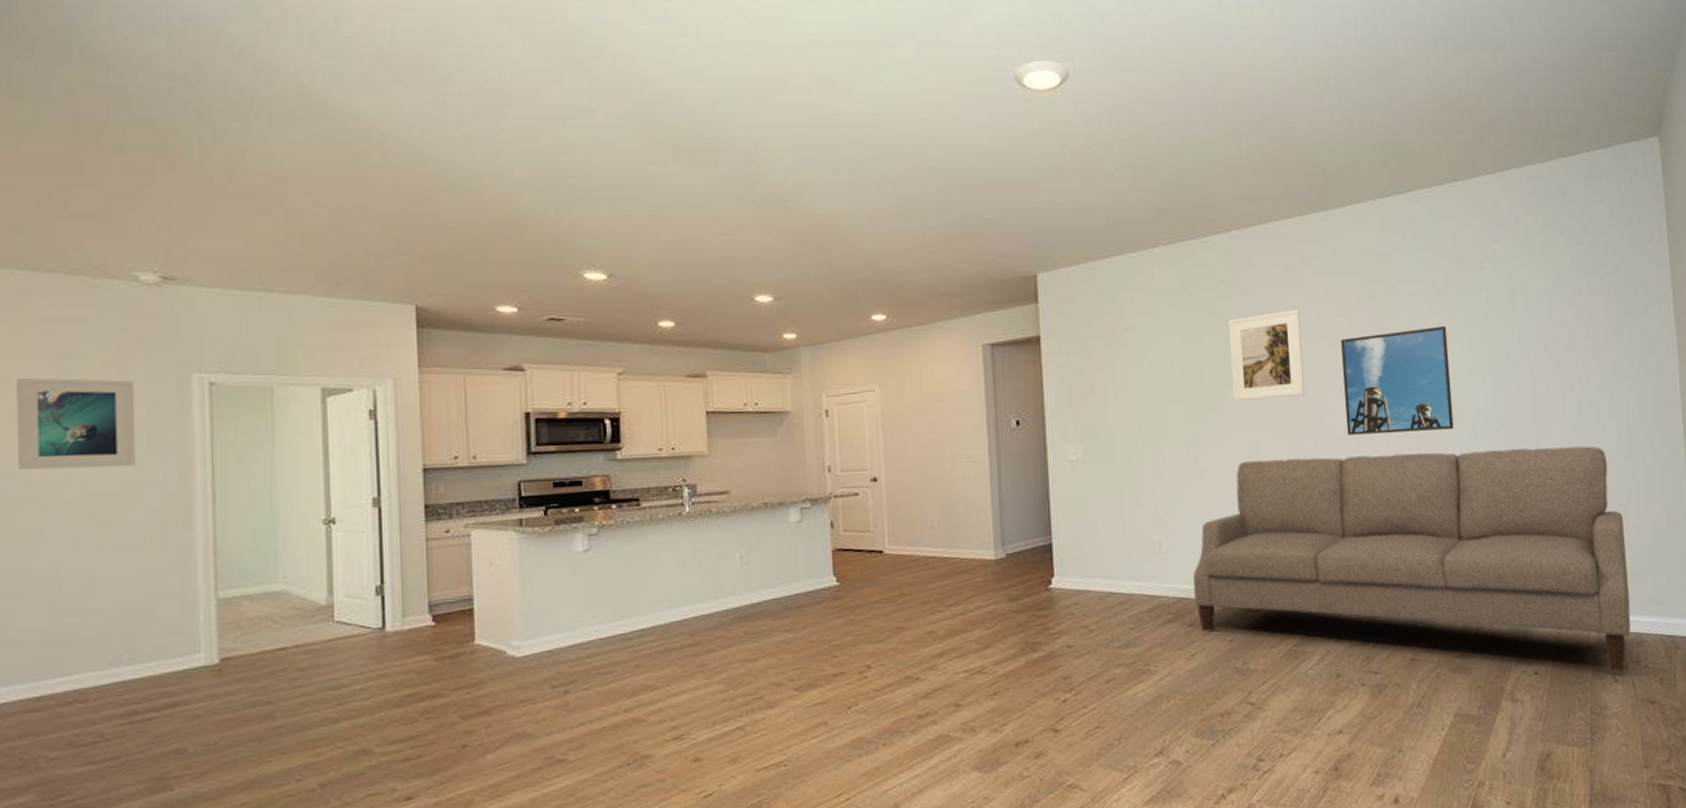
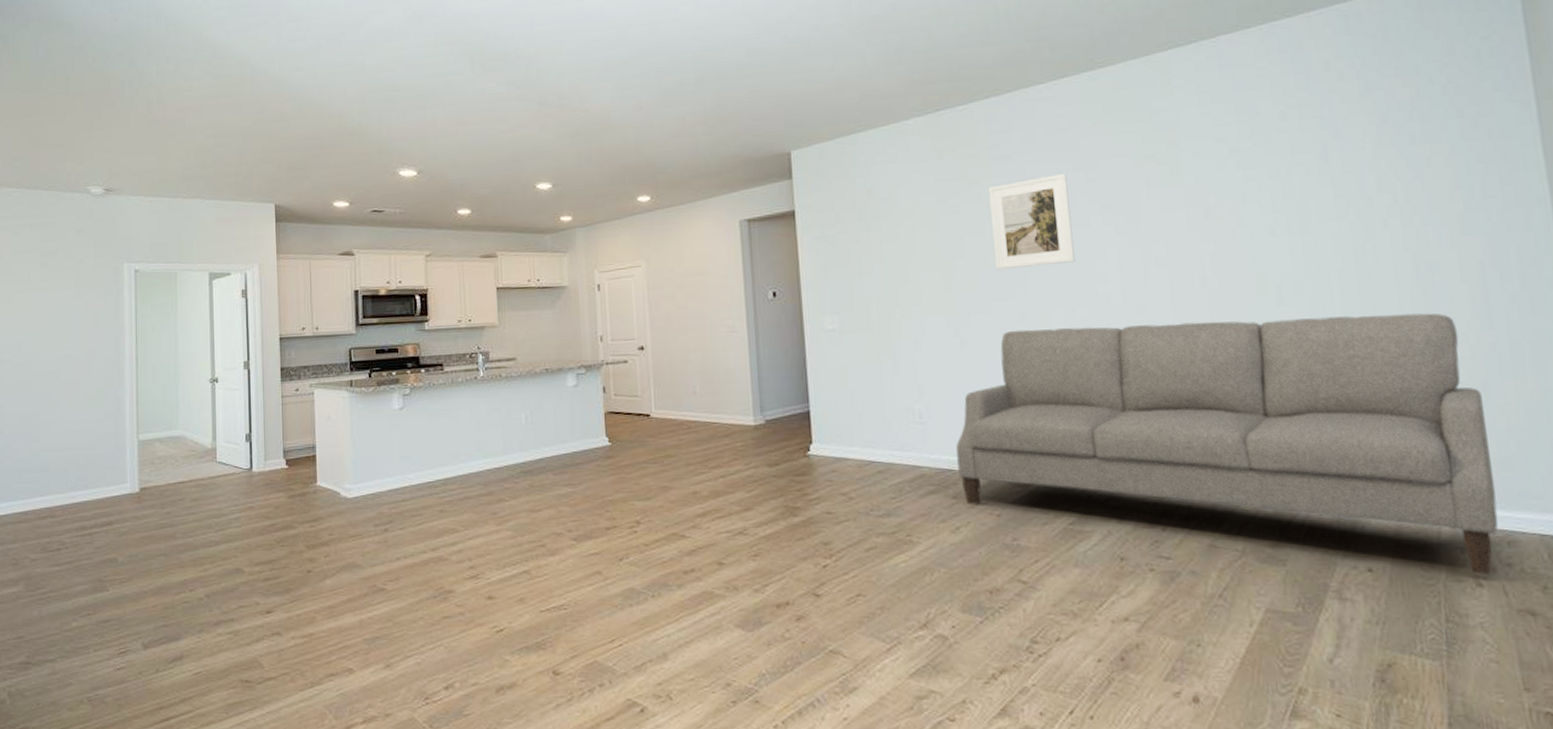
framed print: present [17,378,137,471] -> none [15,269,88,339]
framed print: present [1341,325,1454,435] -> none [1115,183,1254,303]

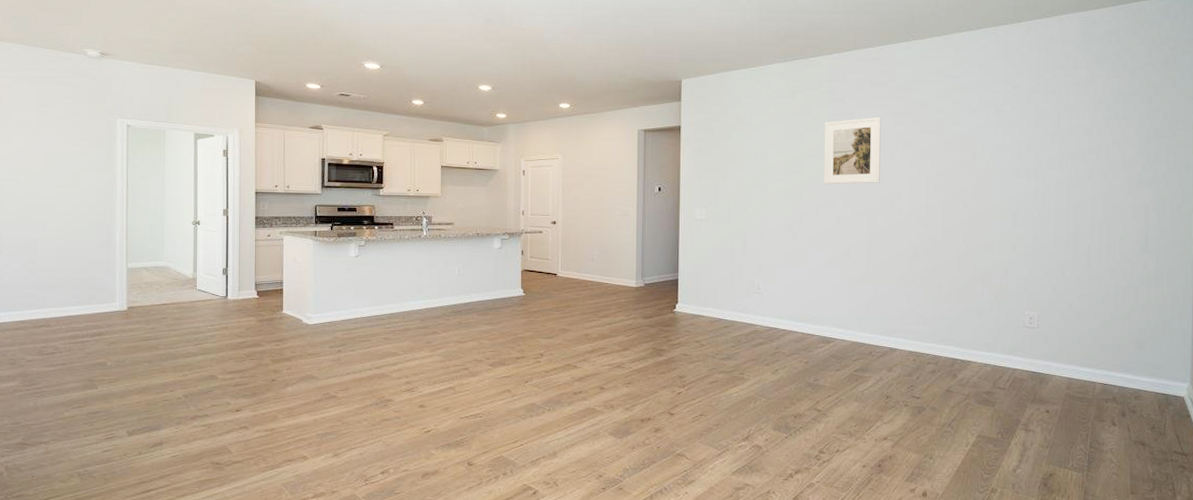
sofa: present [956,313,1499,576] -> none [781,230,1134,418]

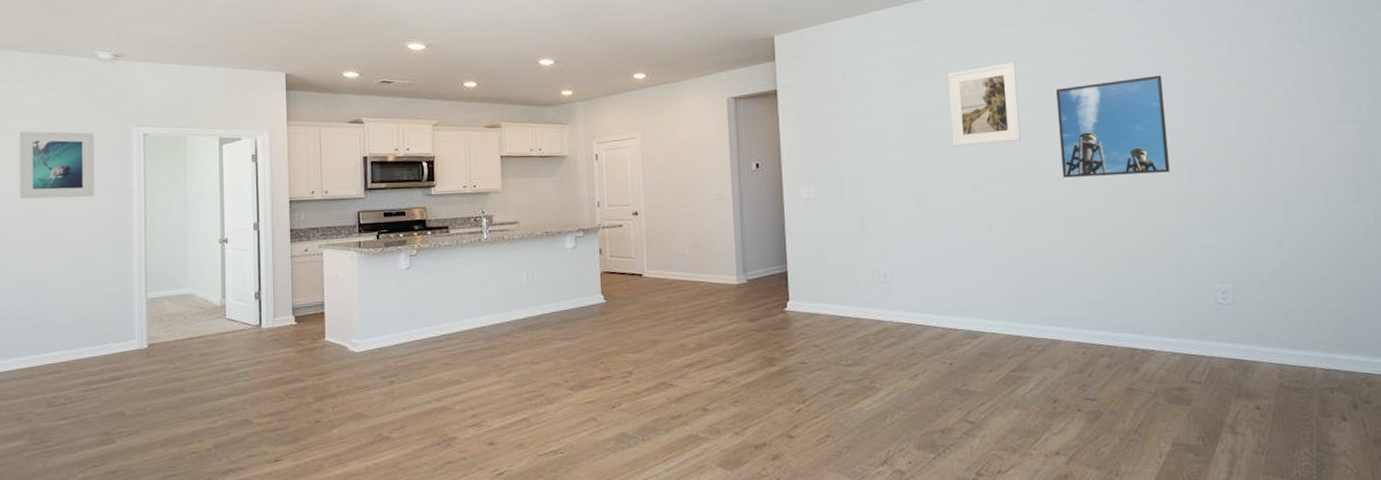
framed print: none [14,115,83,177] -> present [20,131,95,199]
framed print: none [912,136,1000,217] -> present [1056,75,1170,178]

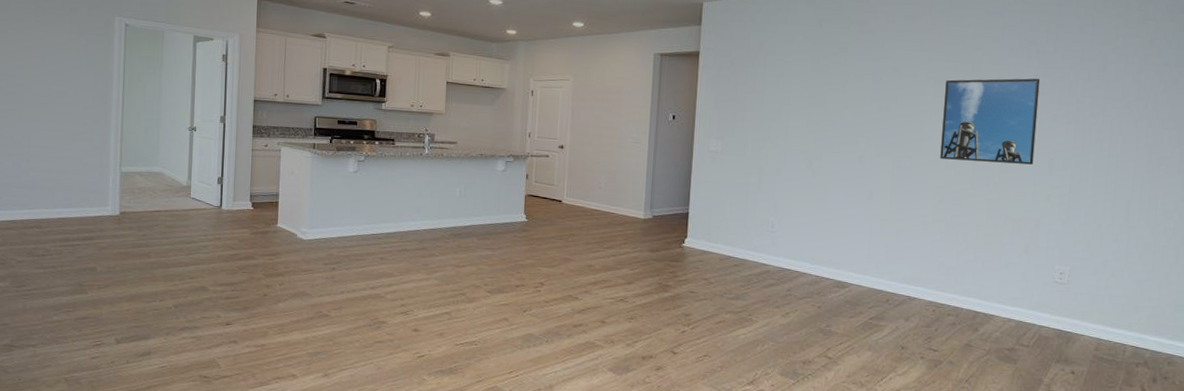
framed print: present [20,131,95,199] -> none [10,9,81,76]
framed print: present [948,63,1021,147] -> none [848,51,914,122]

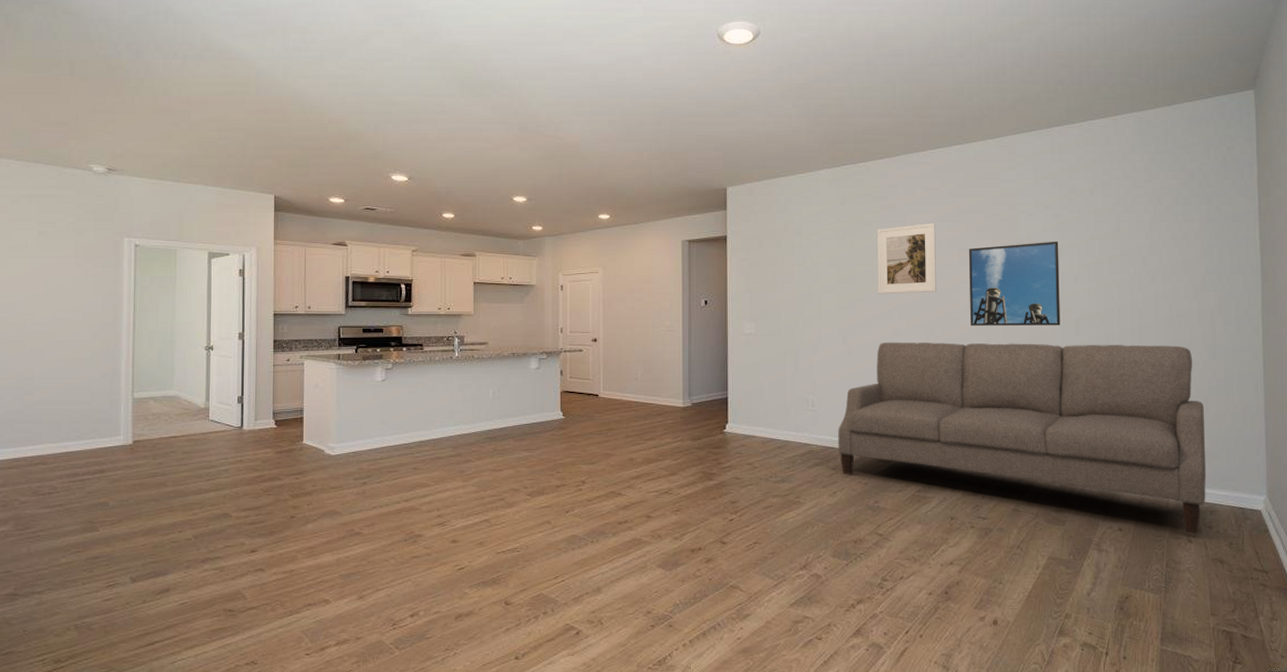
sofa: none [794,169,1174,384] -> present [838,342,1207,535]
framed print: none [848,51,914,122] -> present [877,223,936,294]

